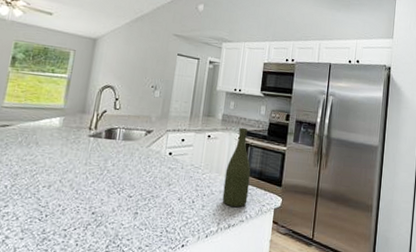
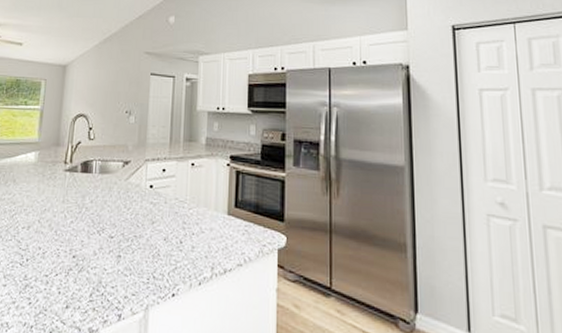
bottle: present [222,127,251,208] -> none [214,152,245,249]

